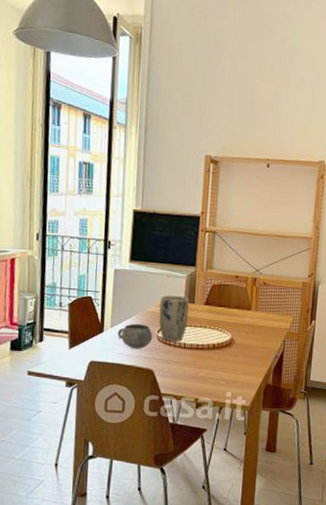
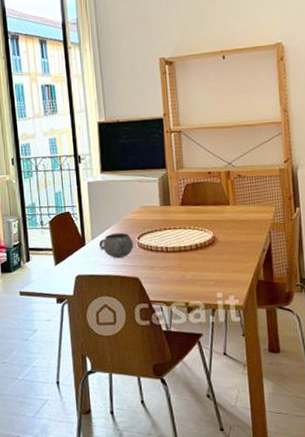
plant pot: present [159,295,189,341] -> none [136,199,167,247]

